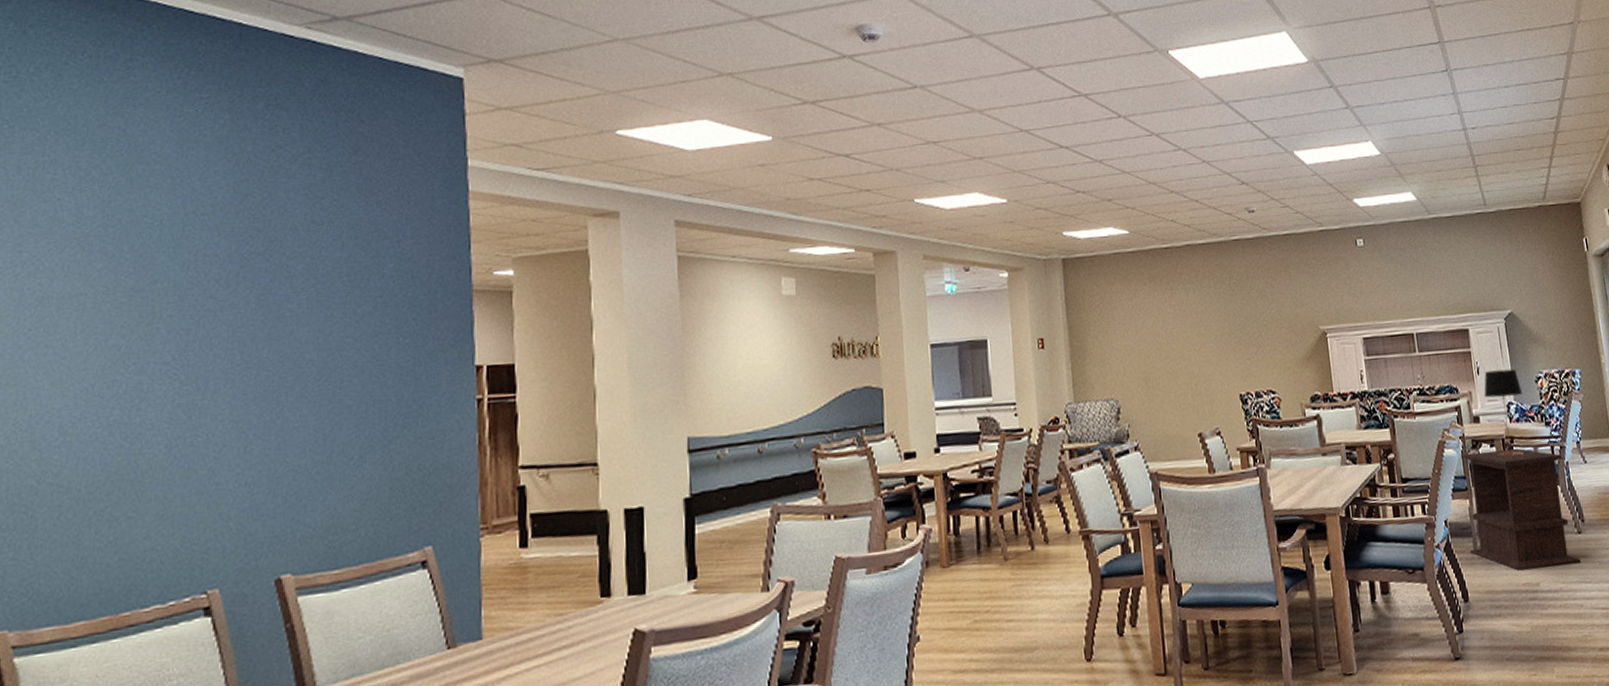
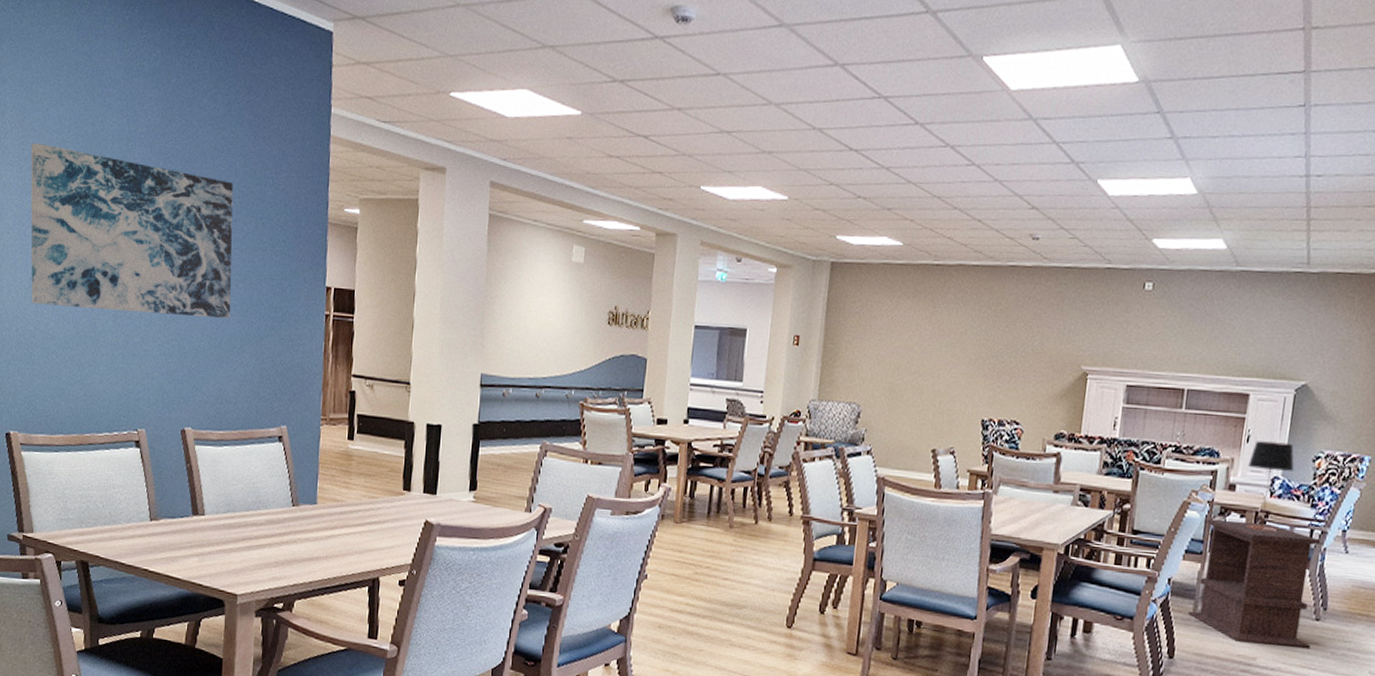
wall art: none [31,241,344,450] -> present [30,143,233,319]

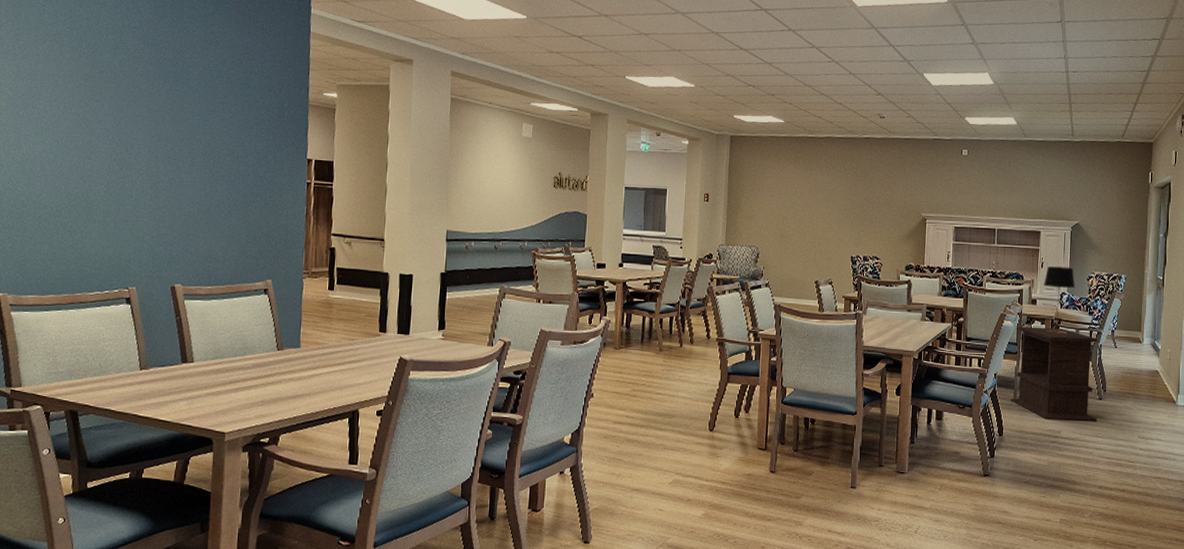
wall art: present [30,143,233,319] -> none [23,34,221,188]

